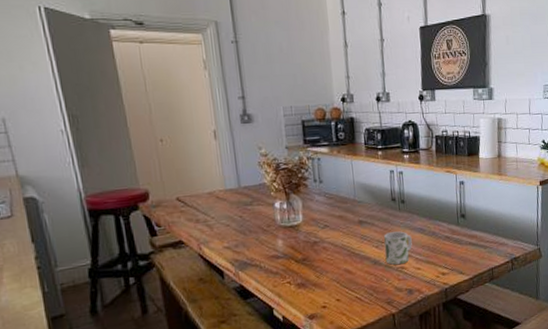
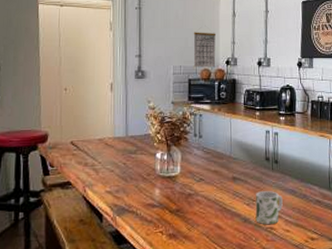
calendar: none [301,66,331,108] -> present [193,32,217,68]

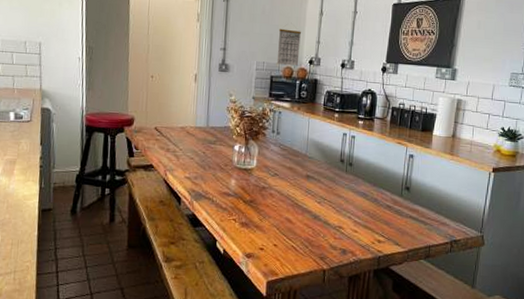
mug: present [255,191,283,225] -> none [325,191,354,224]

